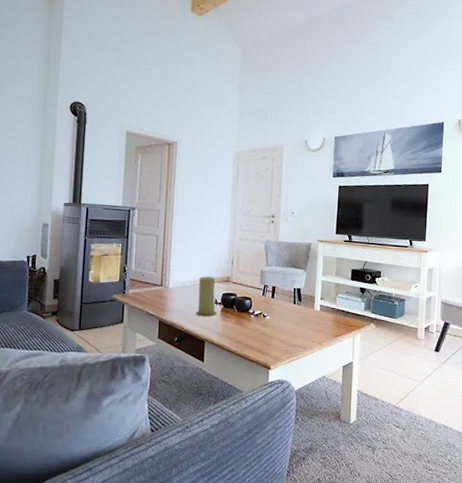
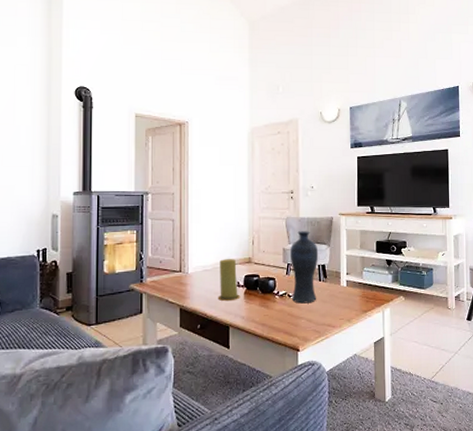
vase: none [266,254,295,325] -> present [289,231,319,304]

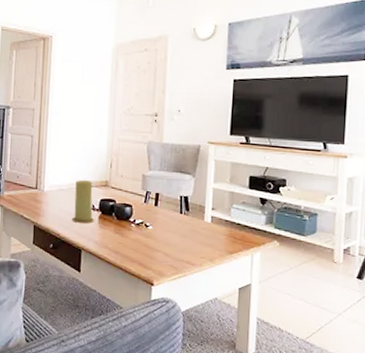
vase: present [289,231,319,304] -> none [148,157,182,236]

